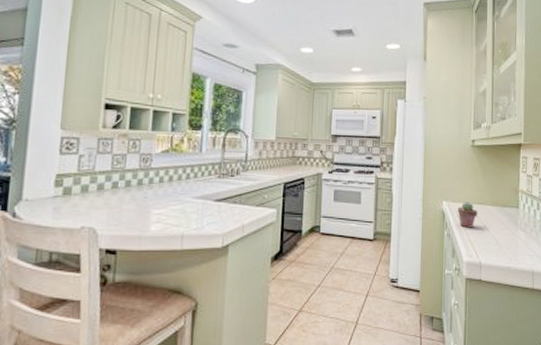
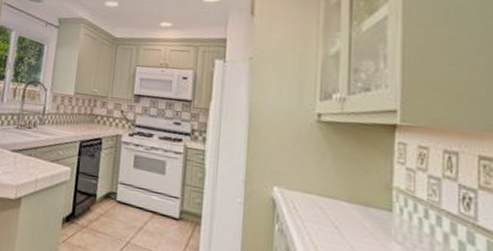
potted succulent: present [458,202,478,228] -> none [295,191,326,227]

